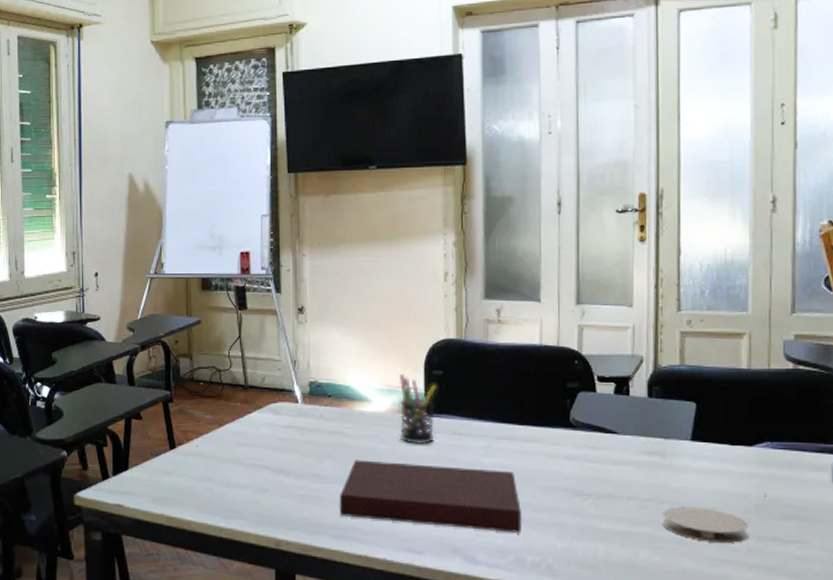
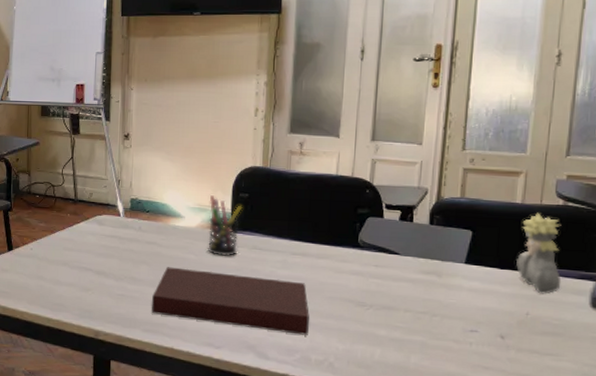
coaster: present [663,506,749,543] -> none [434,319,511,353]
bust sculpture: none [748,378,799,472] -> present [516,212,562,294]

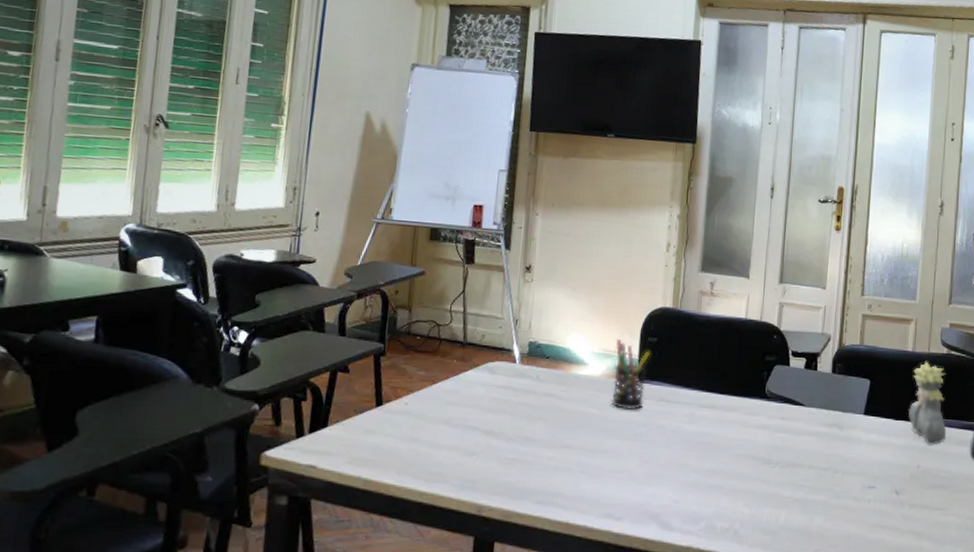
notebook: present [151,267,309,335] -> none [545,423,716,500]

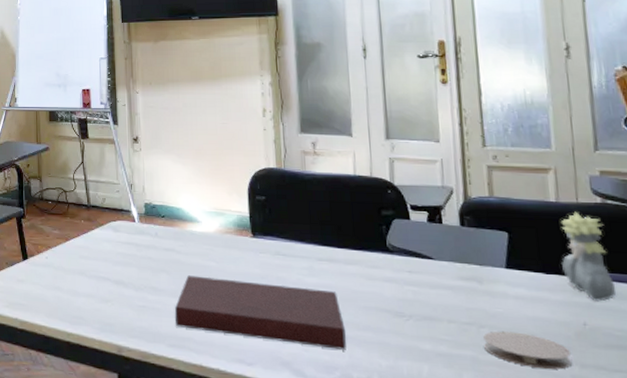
notebook: none [545,423,716,500] -> present [174,275,346,350]
pen holder: present [611,339,651,410] -> none [225,199,261,263]
coaster: none [836,475,905,510] -> present [483,331,572,370]

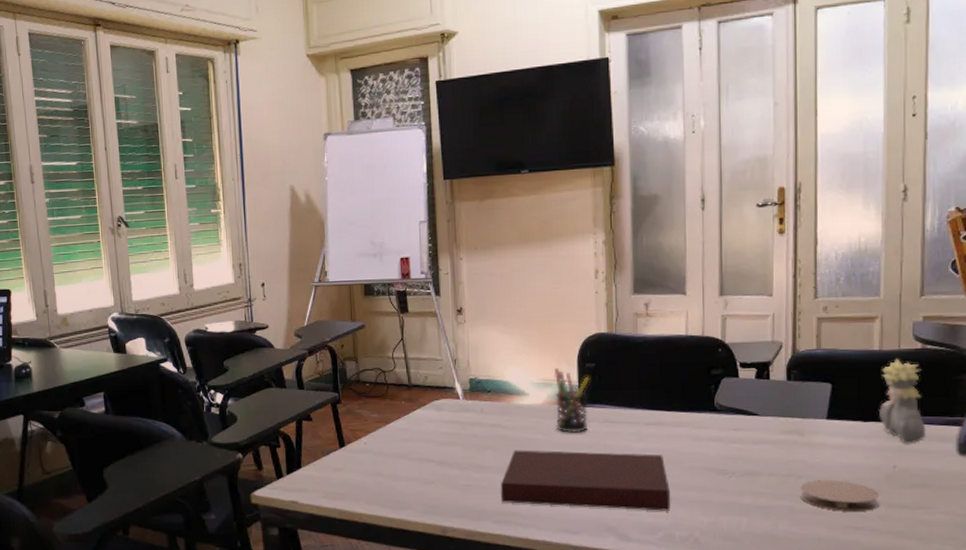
pen holder: none [225,199,261,263] -> present [553,368,590,433]

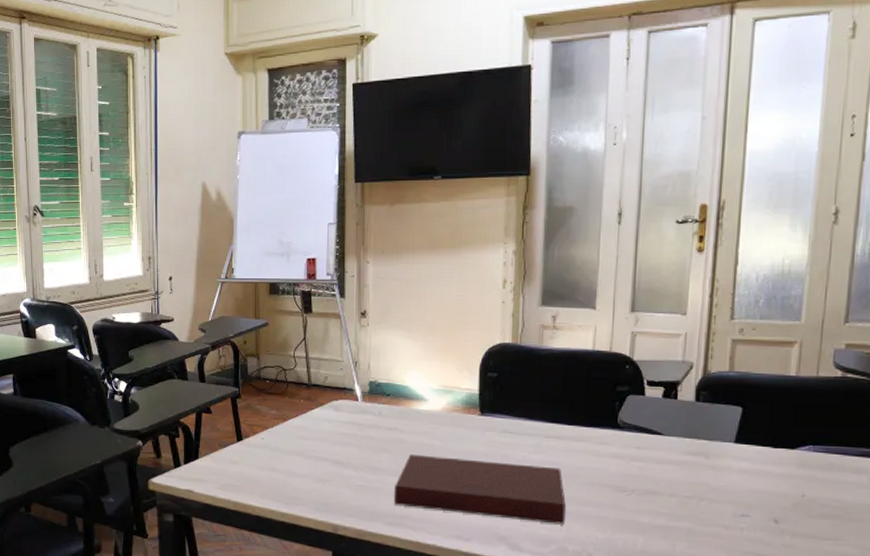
pen holder: present [553,368,590,433] -> none [453,376,491,441]
coaster: present [801,480,880,512] -> none [701,503,786,539]
bust sculpture: present [879,358,926,445] -> none [791,385,840,474]

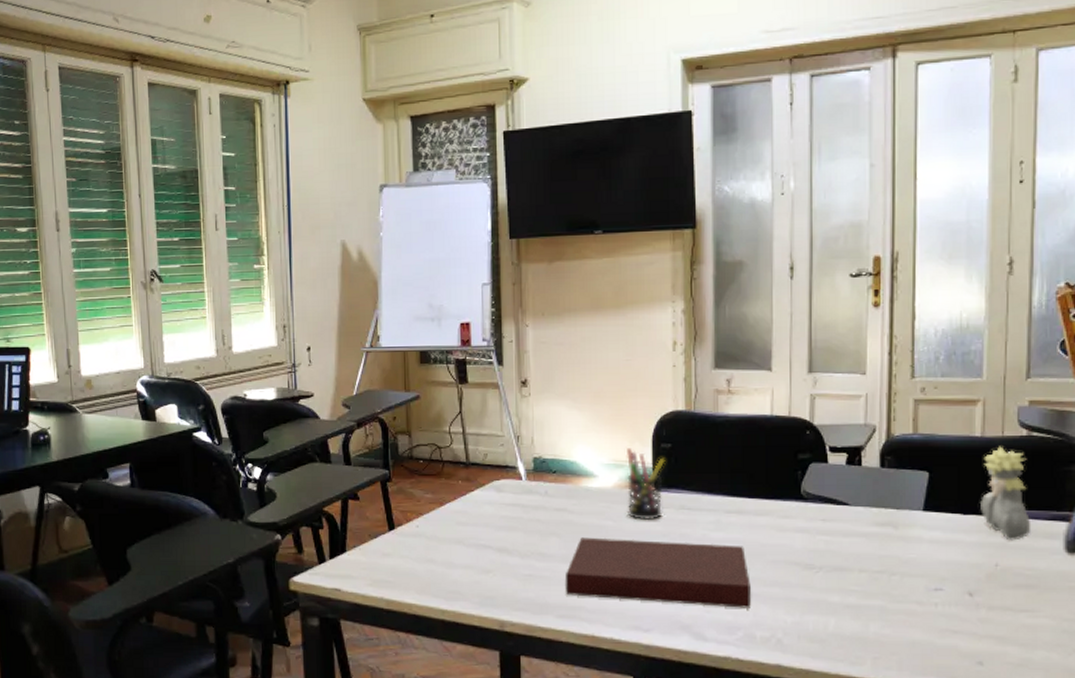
pen holder: none [453,376,491,441] -> present [626,448,666,520]
bust sculpture: none [791,385,840,474] -> present [980,446,1031,541]

